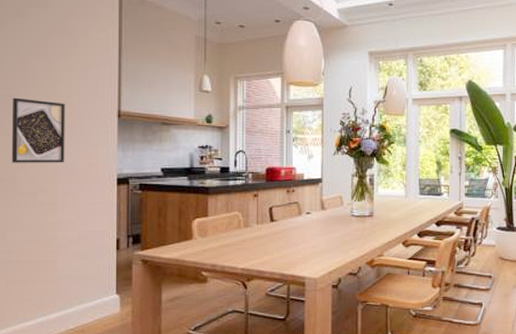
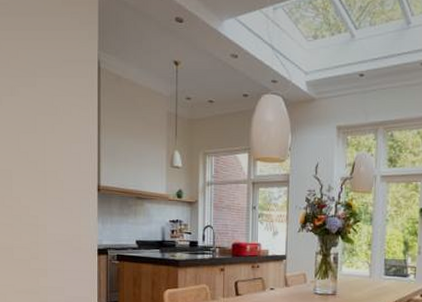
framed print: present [11,97,65,163] -> none [8,172,53,234]

